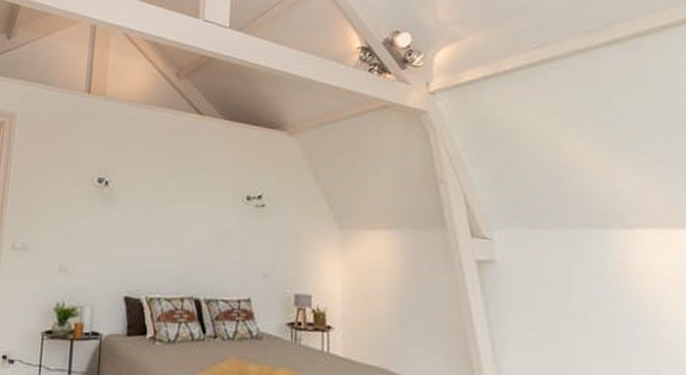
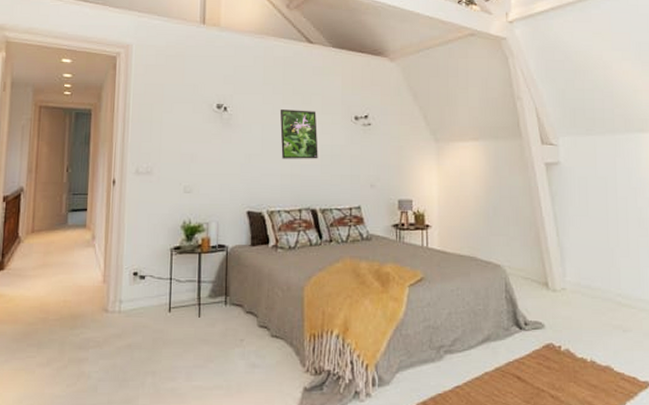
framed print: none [164,186,205,243] -> present [279,109,318,159]

